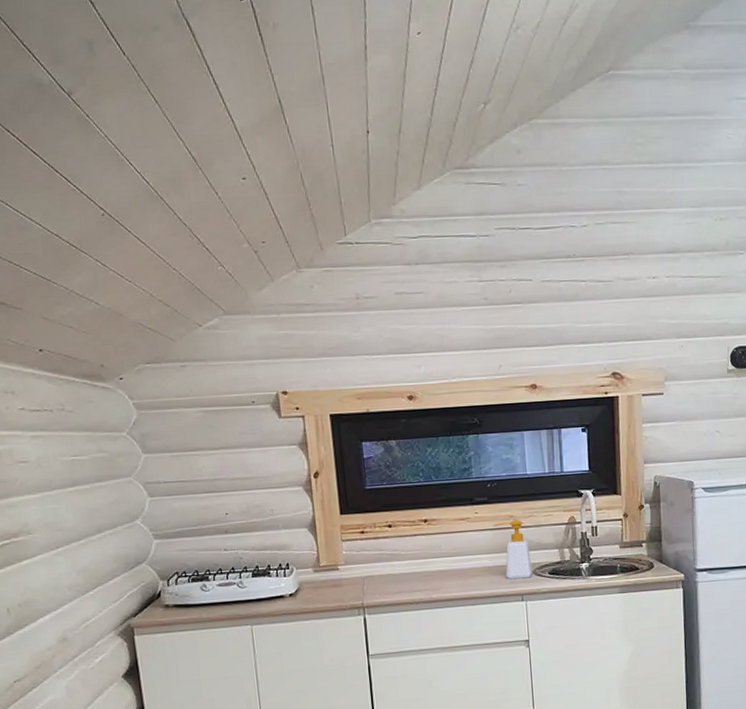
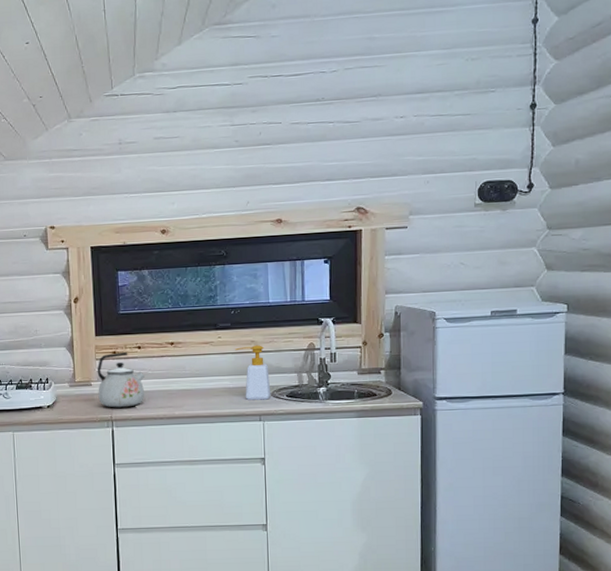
kettle: none [343,531,398,594] -> present [97,352,145,408]

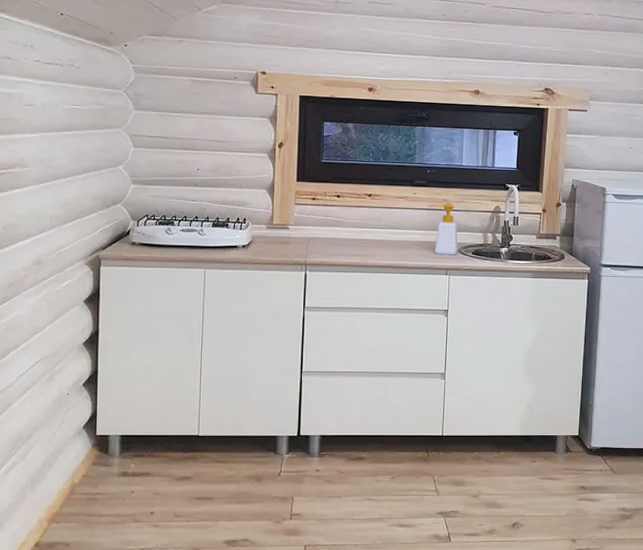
kettle: present [97,352,145,408] -> none [294,199,341,253]

